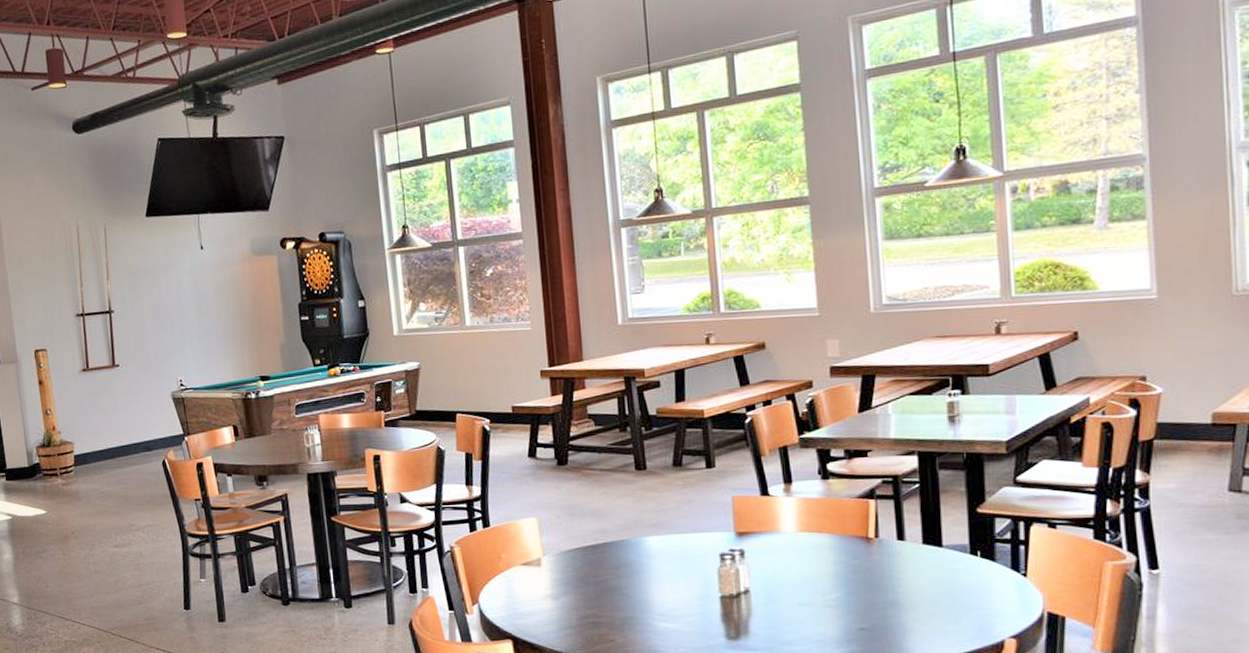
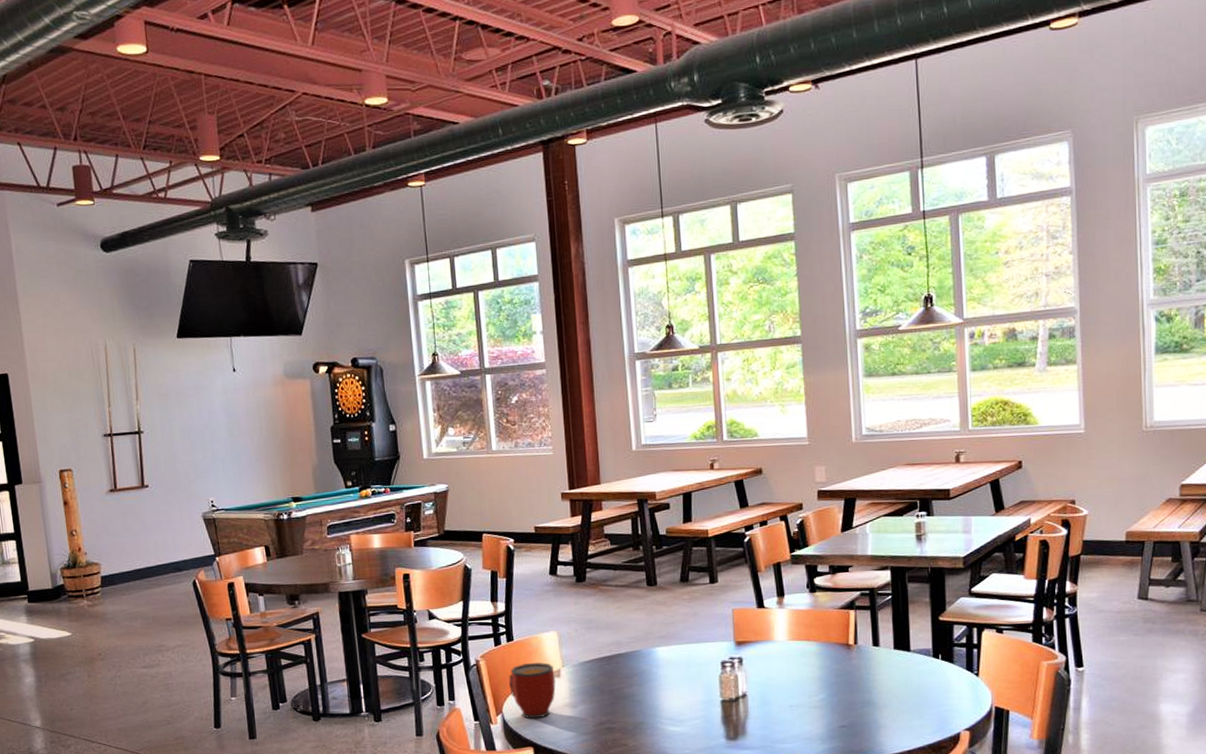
mug: none [485,550,536,610] -> present [509,662,556,719]

